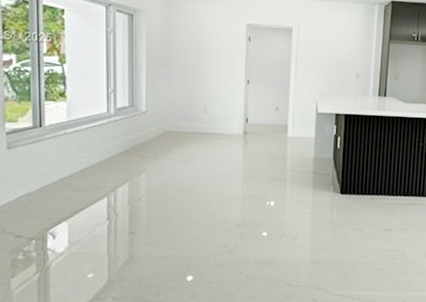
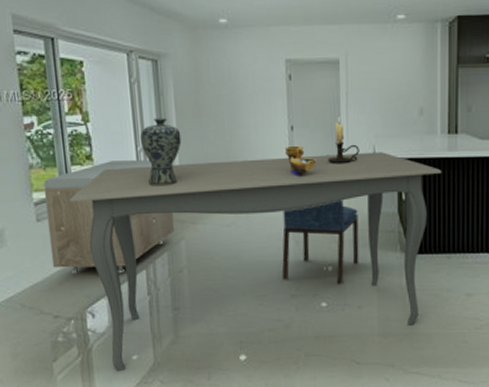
storage bench: none [16,99,136,199] -> present [43,160,174,273]
dining table: none [40,105,372,289] -> present [69,152,442,372]
vase: none [111,64,149,125] -> present [140,118,182,187]
dining chair: none [230,145,300,217] -> present [281,200,359,284]
decorative bowl: none [240,96,267,124] -> present [284,145,317,177]
candle holder: none [277,75,304,116] -> present [328,117,360,165]

